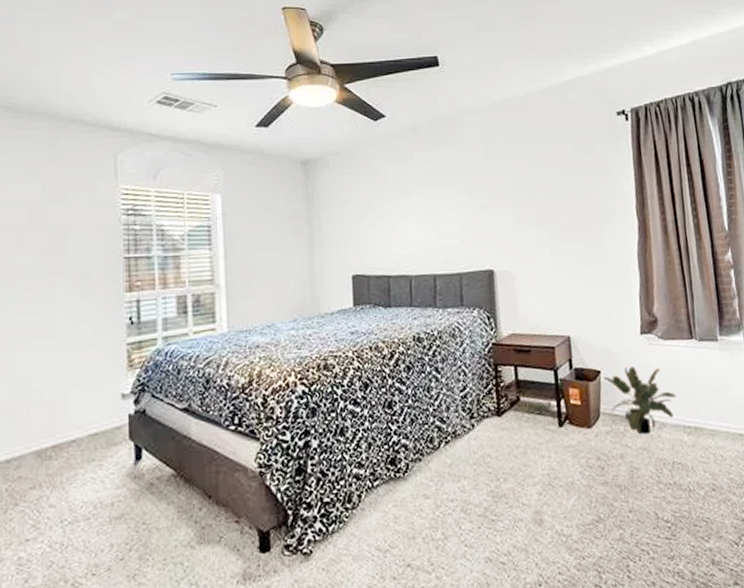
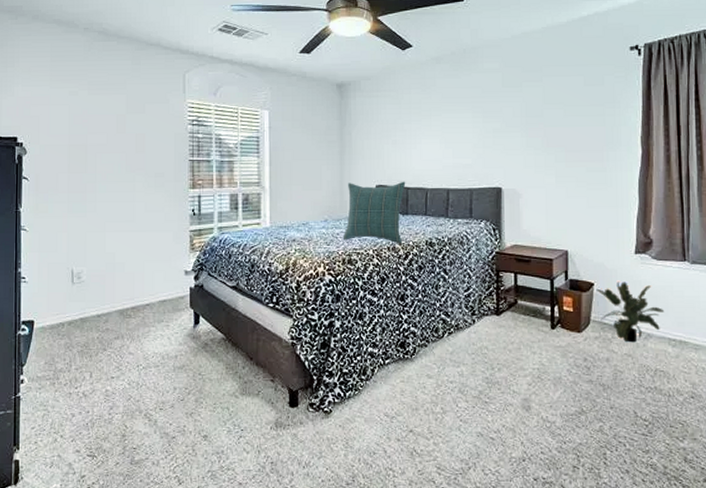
pillow: none [316,268,387,343] -> present [342,181,406,244]

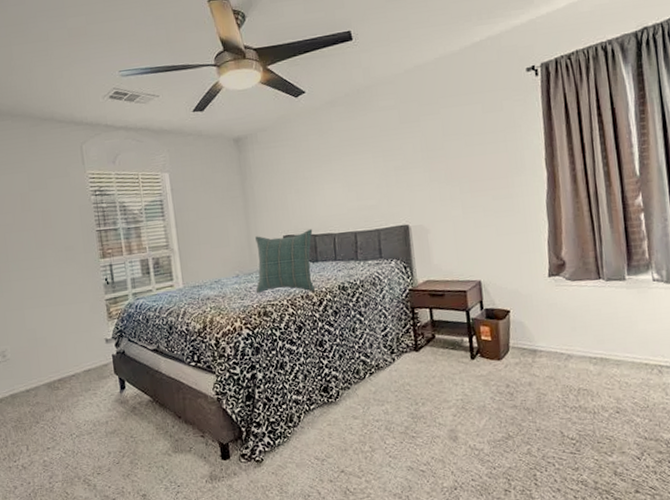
potted plant: present [596,281,665,343] -> none [512,305,583,365]

